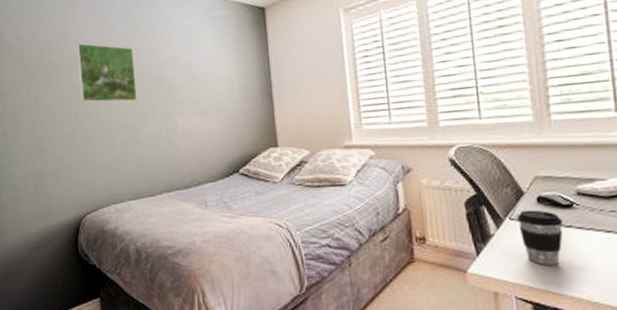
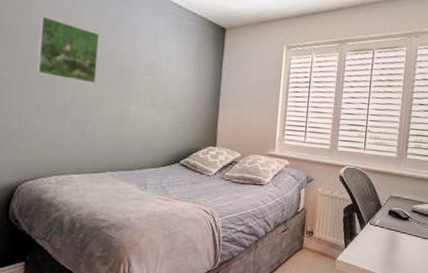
coffee cup: present [517,209,564,265] -> none [374,218,401,258]

